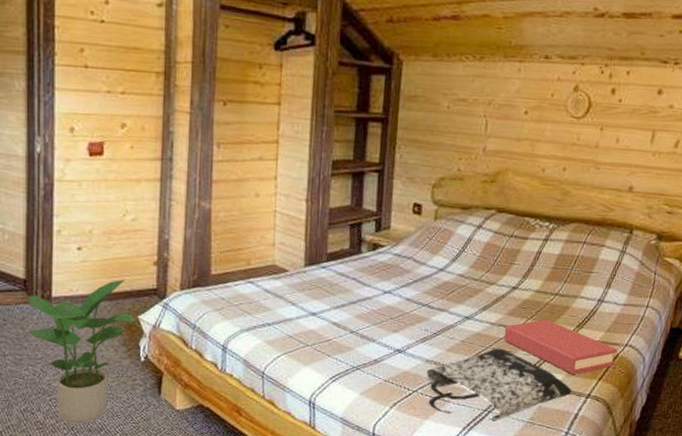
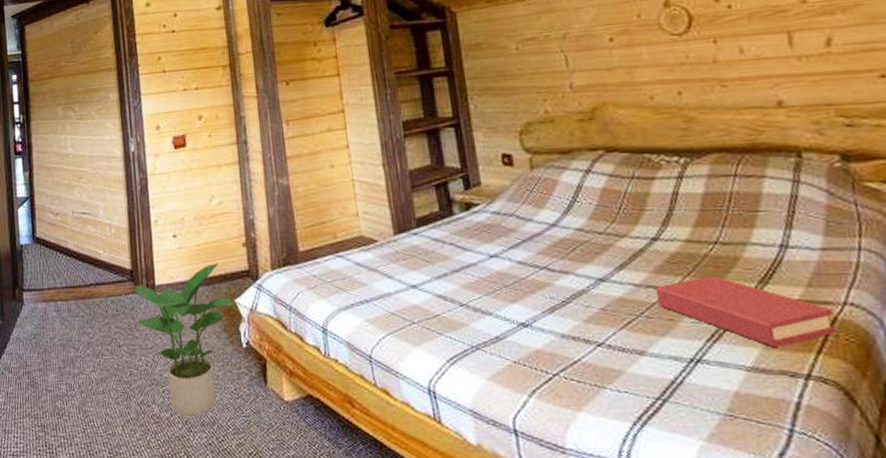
tote bag: present [426,348,572,420] -> none [564,316,781,412]

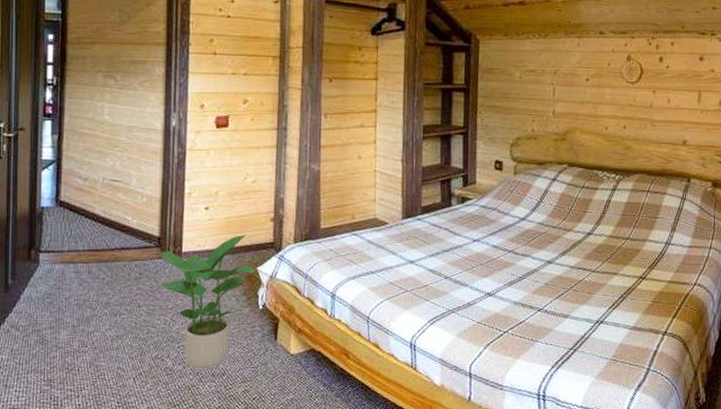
hardback book: present [655,276,837,346] -> none [583,262,688,313]

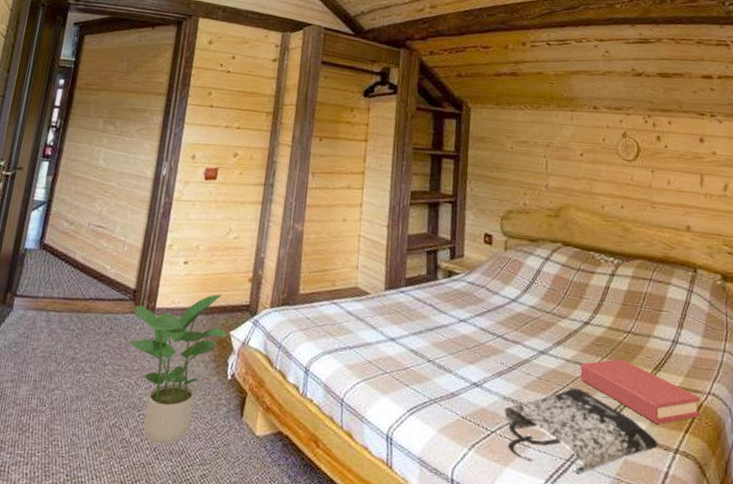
tote bag: none [515,289,650,358] -> present [504,388,658,473]
hardback book: none [583,262,688,313] -> present [580,359,700,424]

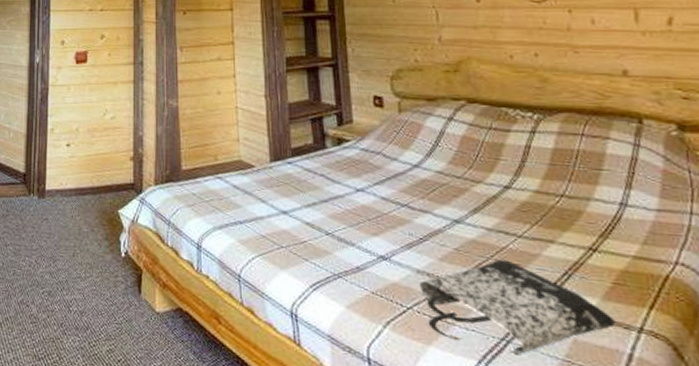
potted plant: present [128,294,227,445] -> none [25,173,116,321]
hardback book: present [580,359,700,424] -> none [505,226,668,299]

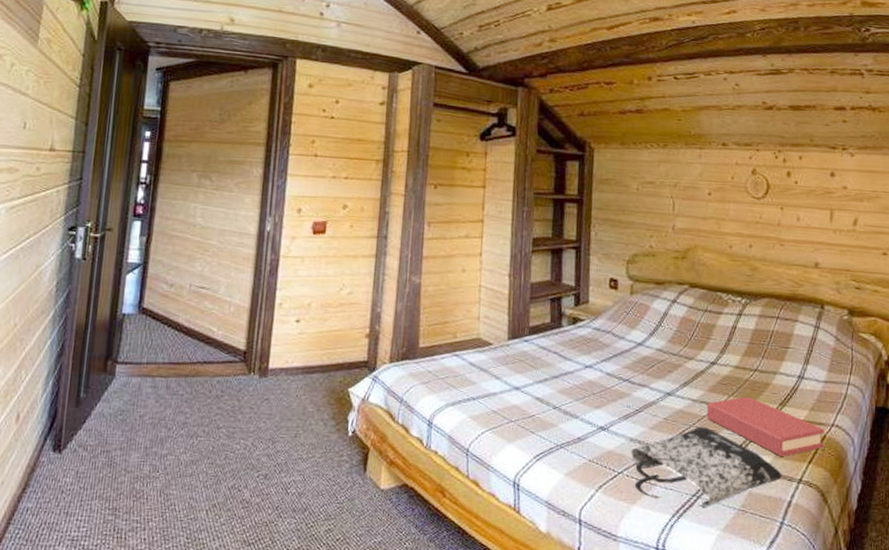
hardback book: none [505,226,668,299] -> present [706,397,824,456]

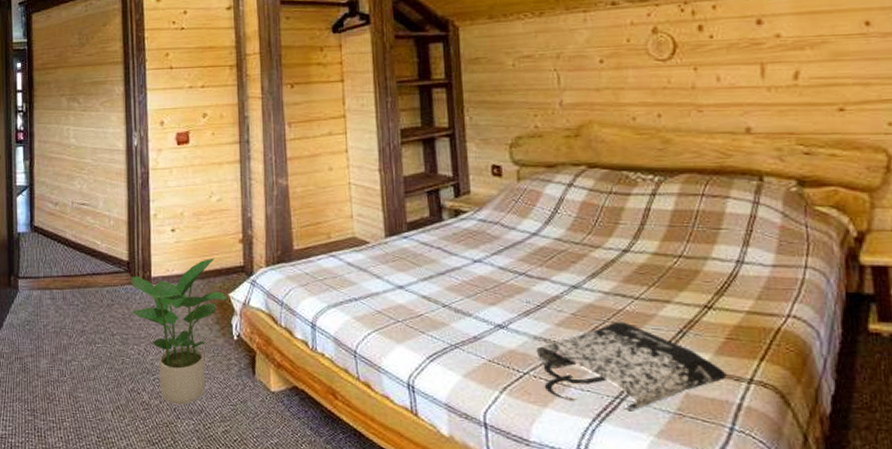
potted plant: none [242,351,346,503] -> present [131,257,227,405]
hardback book: present [706,397,824,456] -> none [622,287,779,353]

